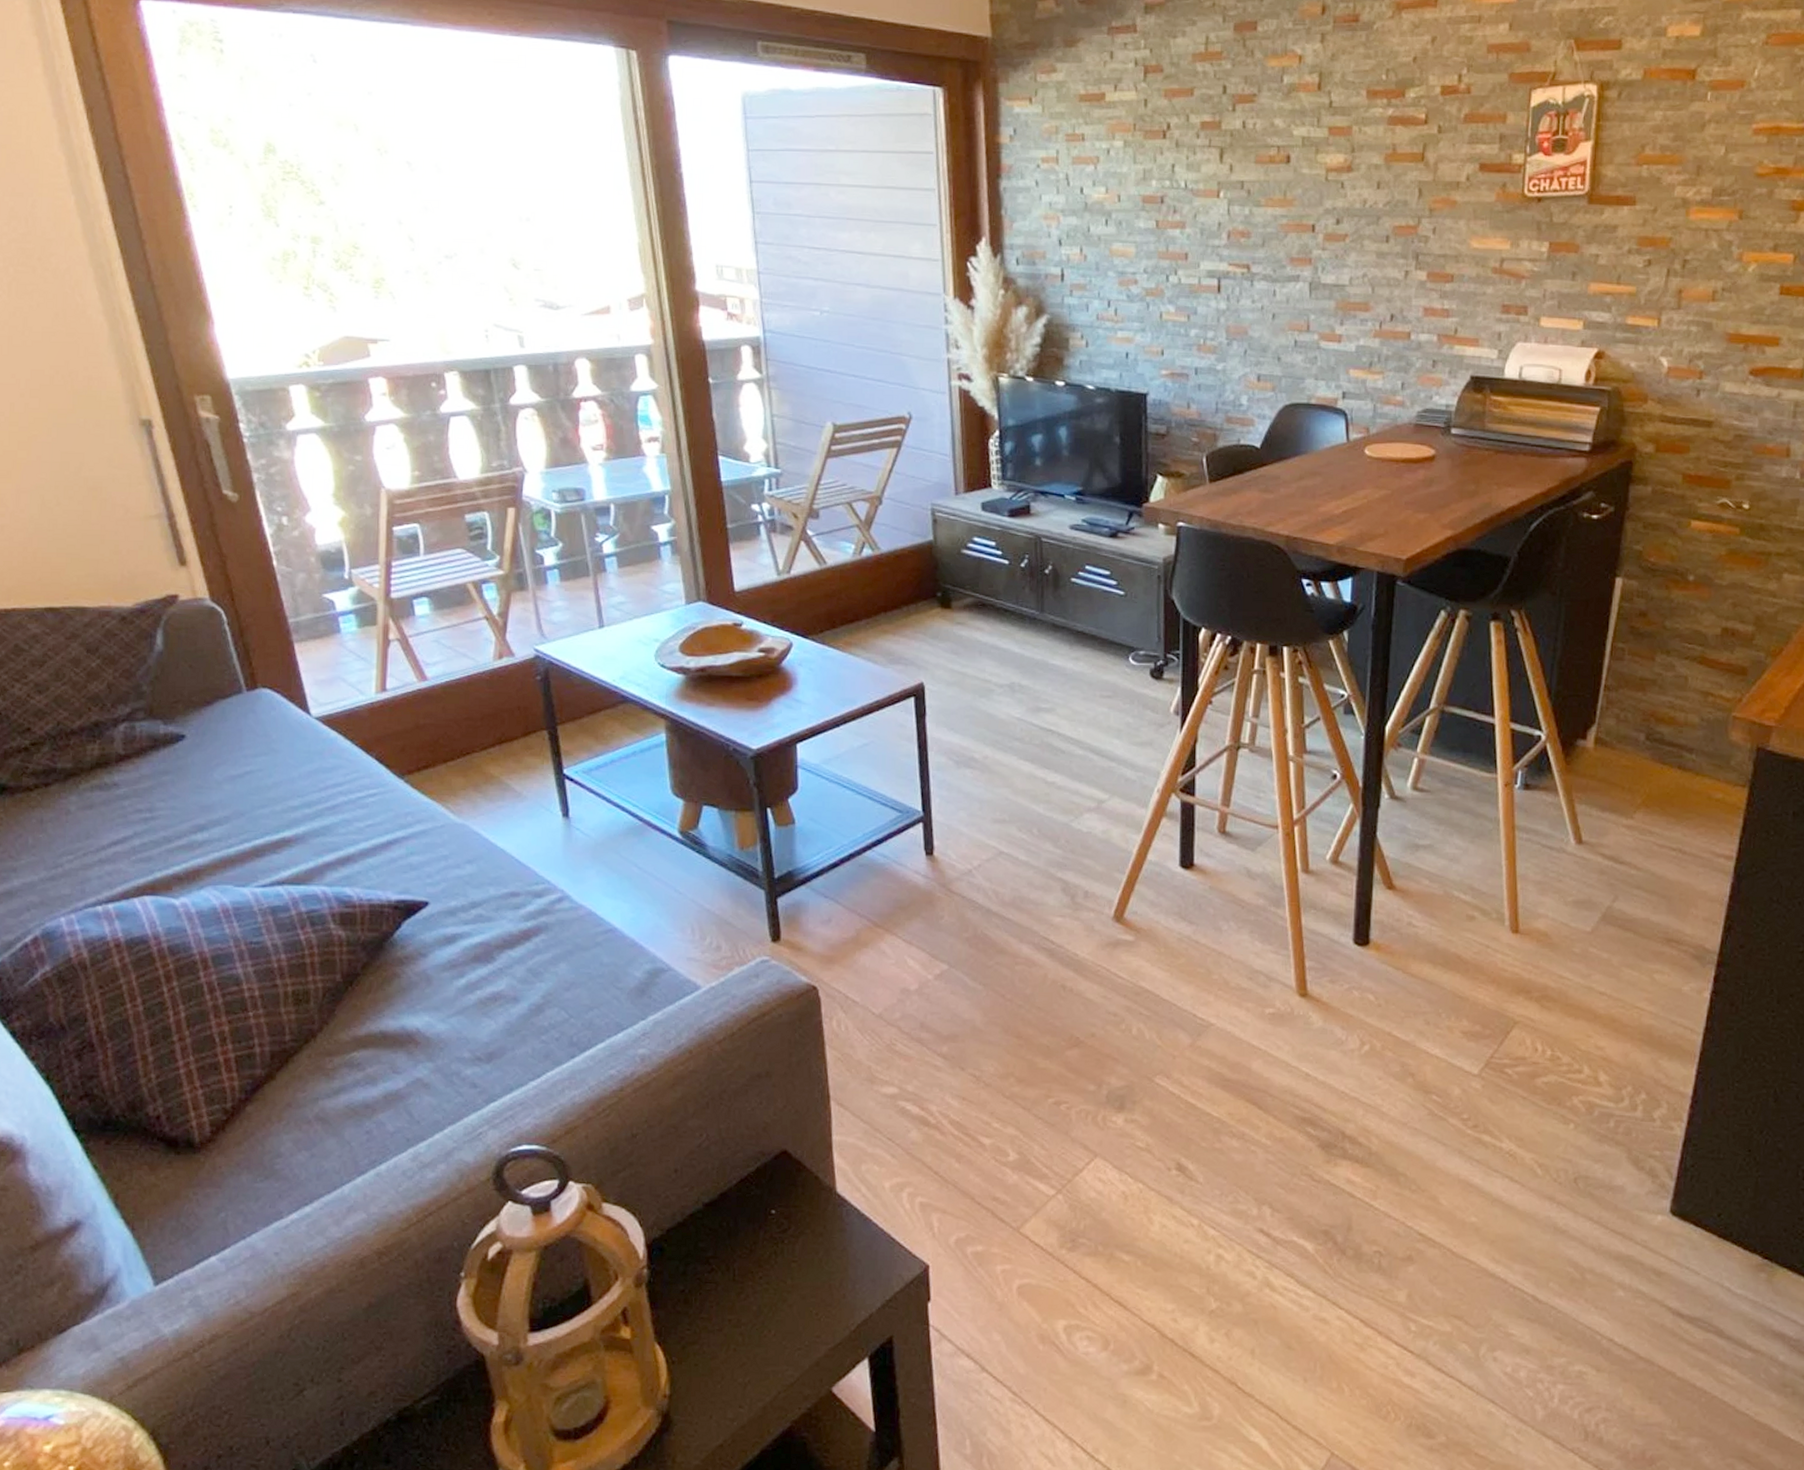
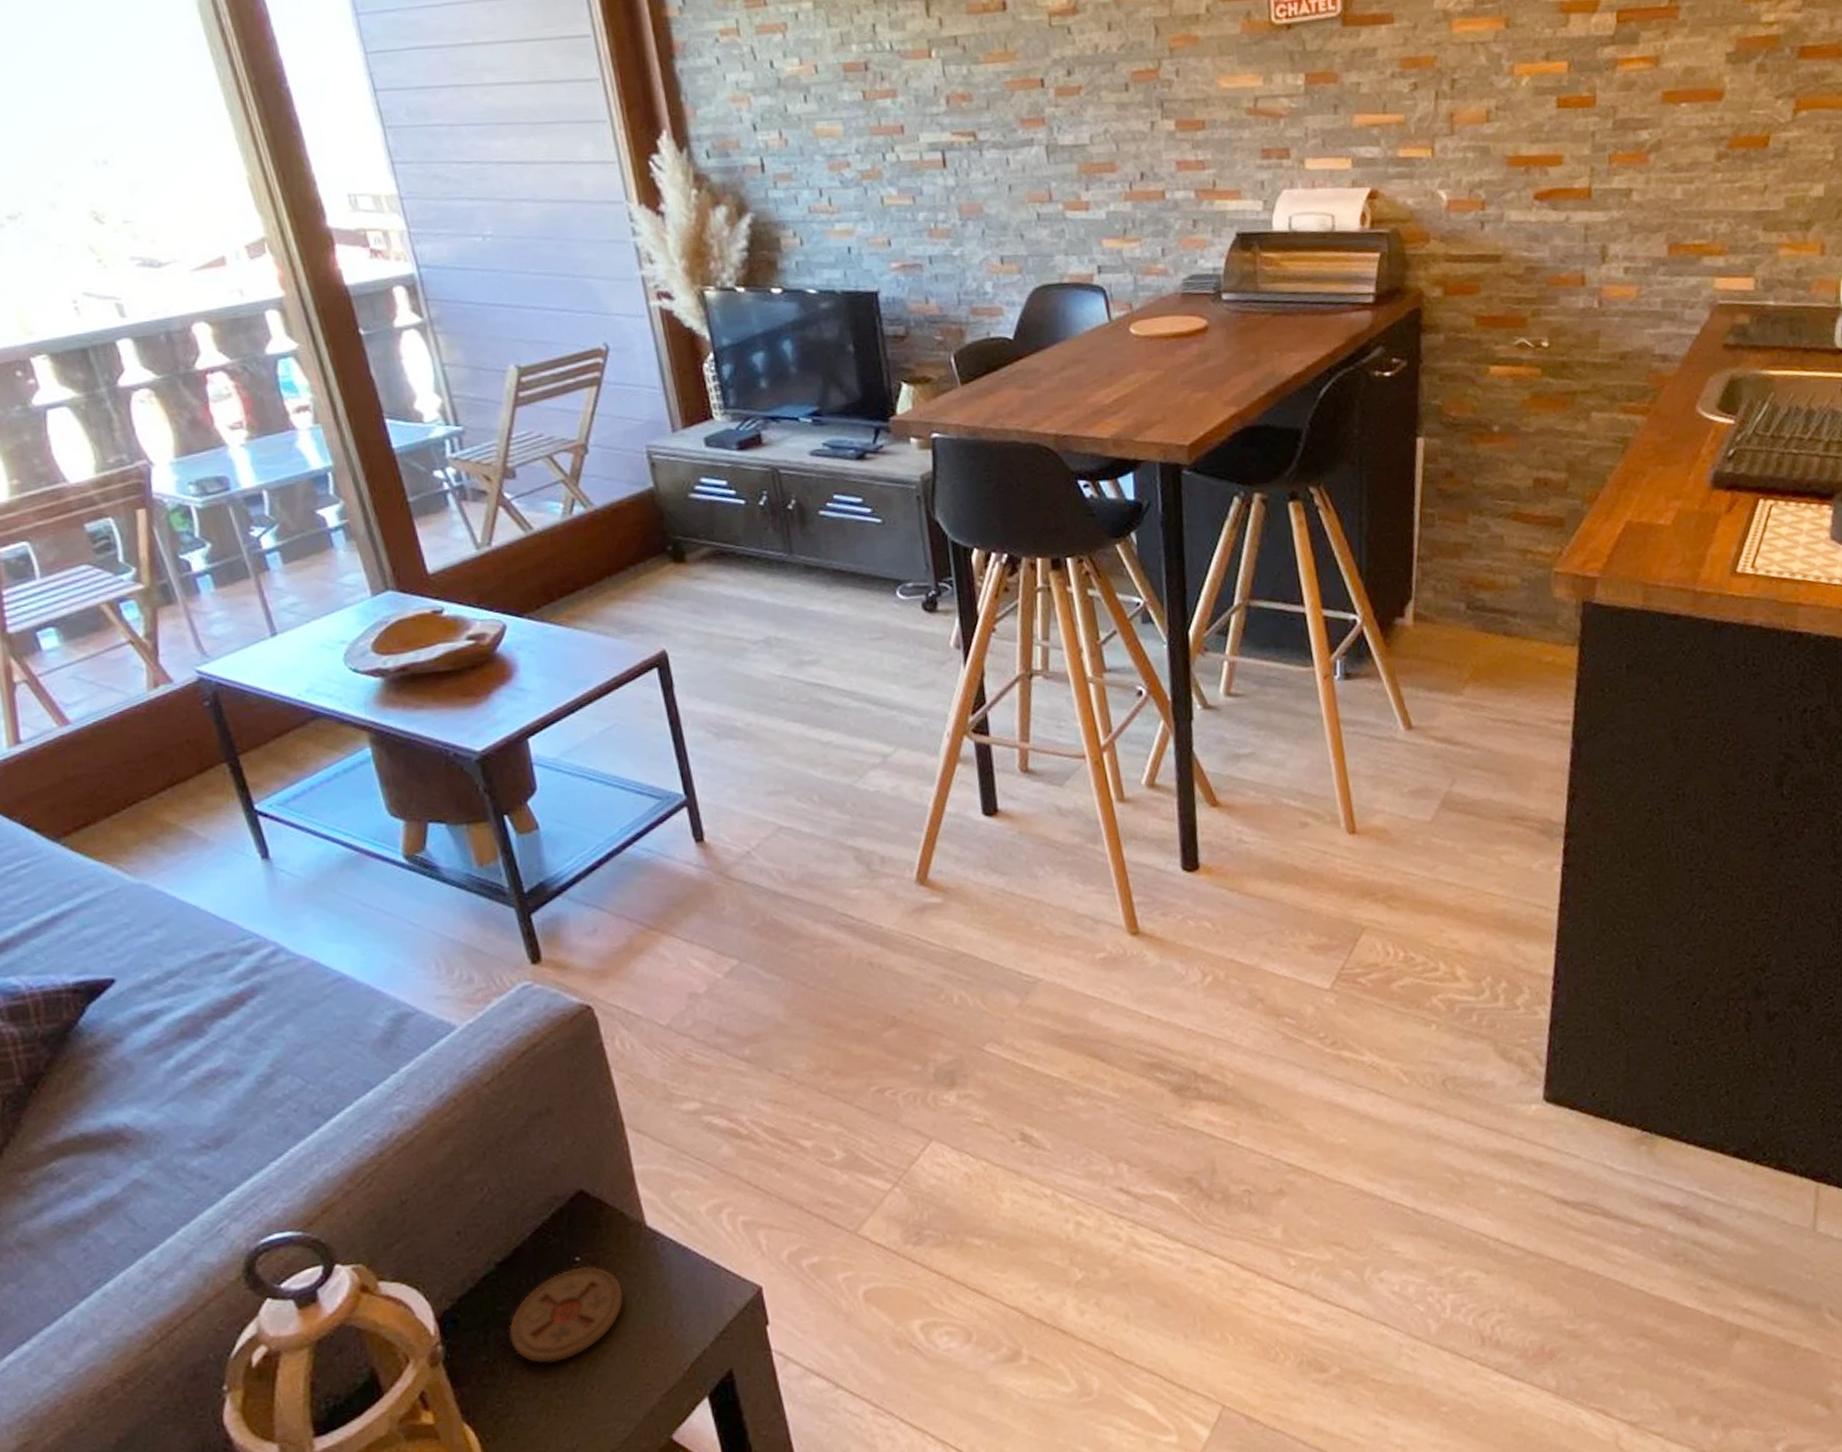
coaster: none [706,1219,809,1302] -> present [509,1266,624,1363]

